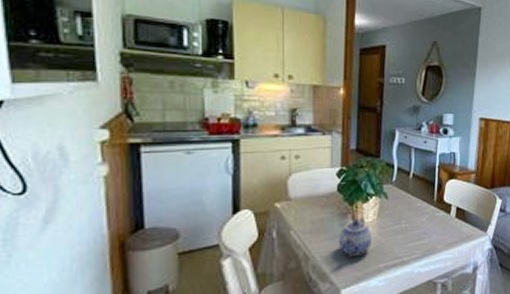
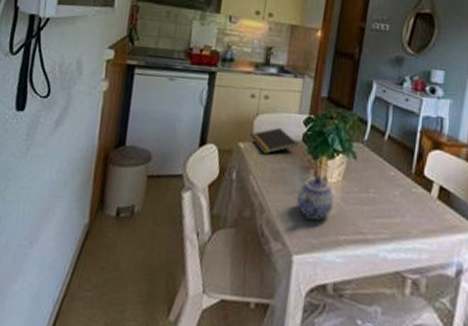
notepad: none [285,182,335,209] -> present [249,127,299,154]

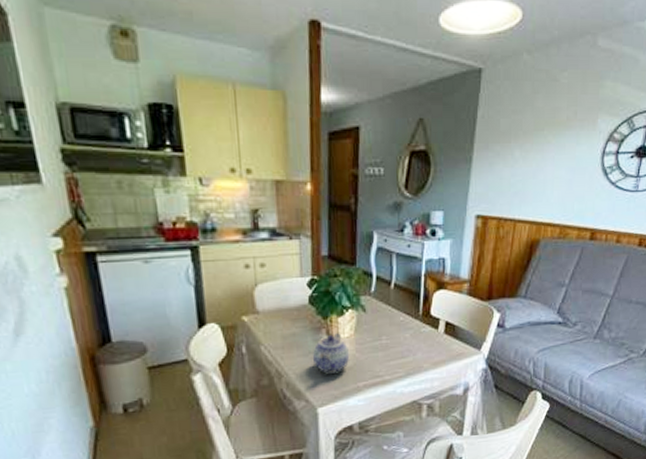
notepad: present [249,127,299,154] -> none [252,294,306,323]

